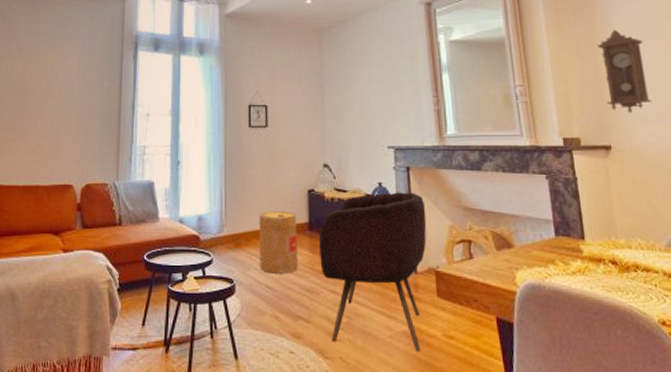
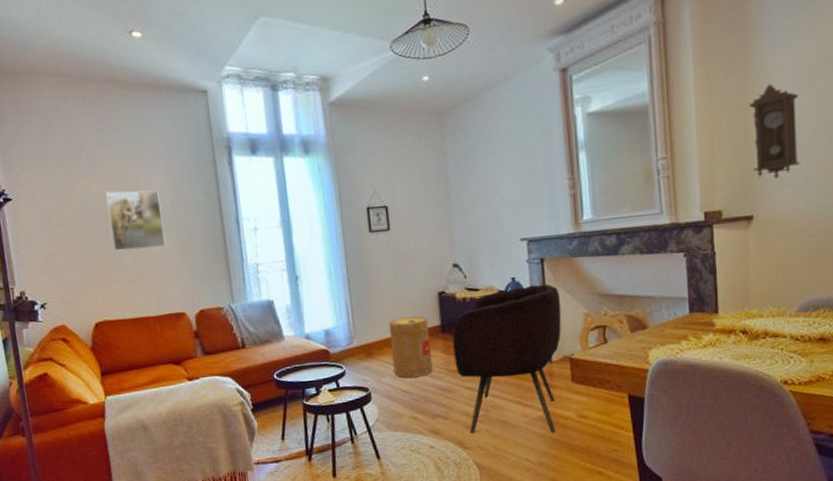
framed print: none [22,71,70,124] -> present [106,190,166,252]

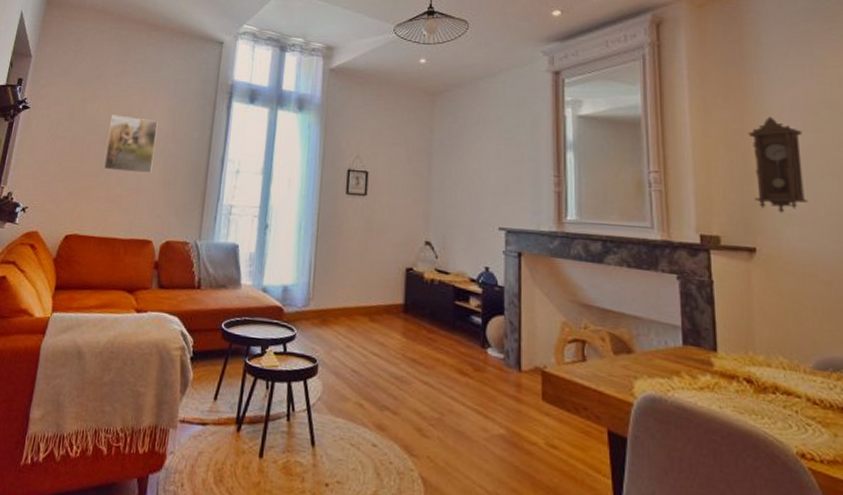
basket: present [389,316,433,378] -> none [346,287,391,359]
armchair: present [452,284,562,433] -> none [413,279,536,459]

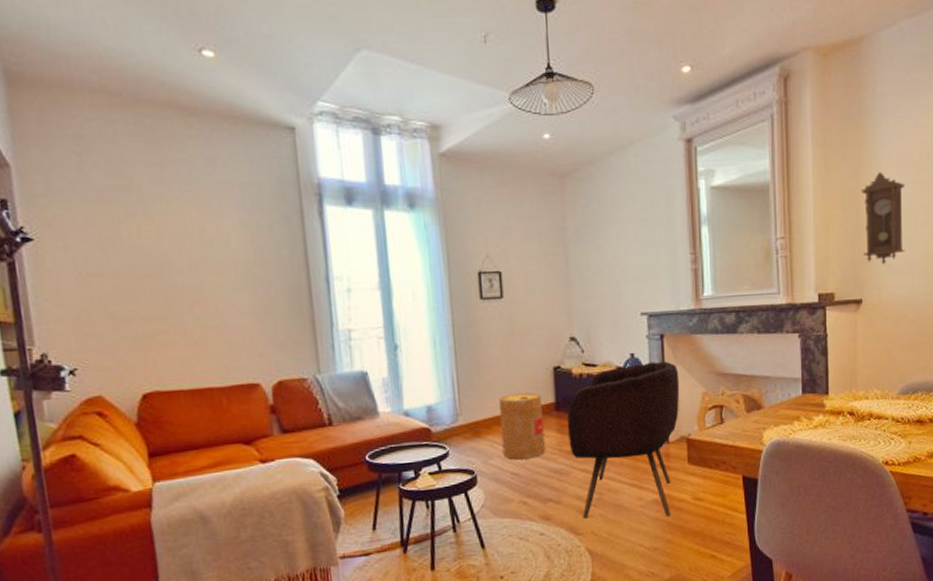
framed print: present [104,114,158,174] -> none [162,237,238,309]
basket: none [346,287,391,359] -> present [499,392,545,460]
armchair: none [413,279,536,459] -> present [567,361,680,519]

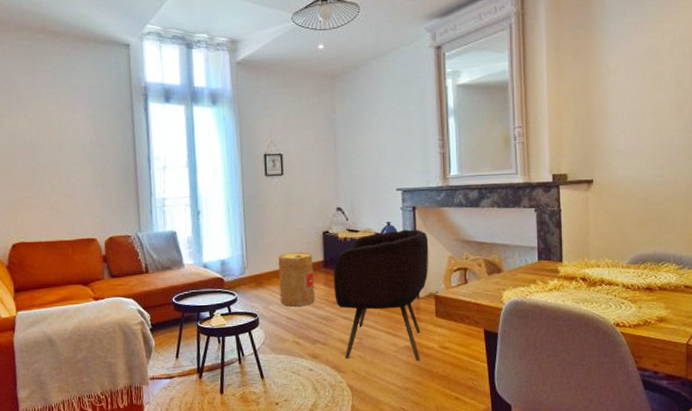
pendulum clock: present [861,171,905,264] -> none [591,70,633,150]

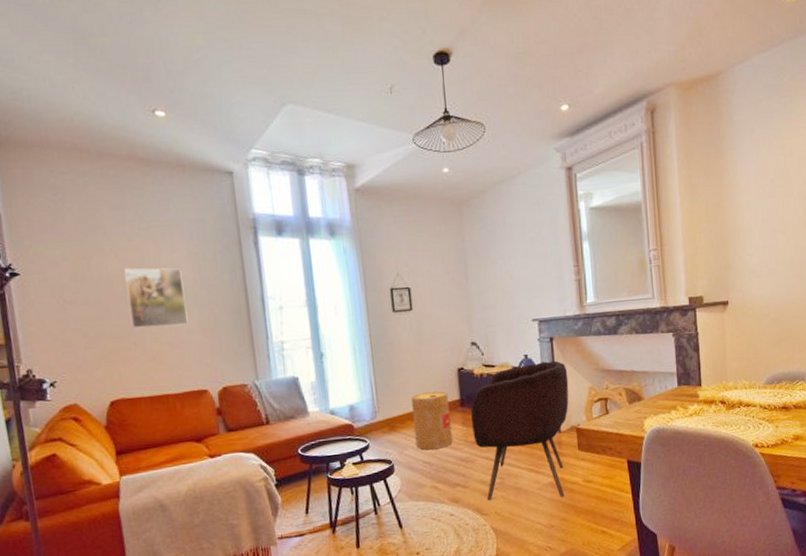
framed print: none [32,127,83,181] -> present [124,267,189,329]

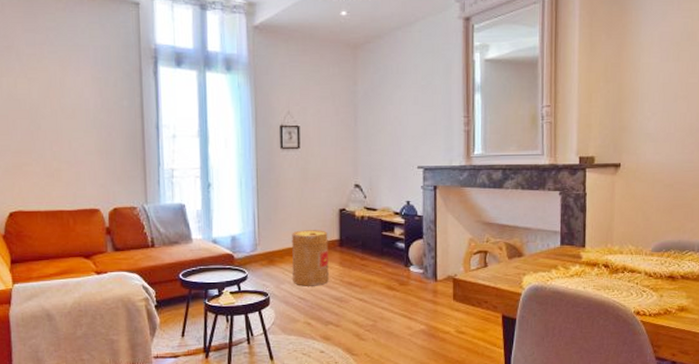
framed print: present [124,267,189,329] -> none [32,88,87,146]
armchair: present [471,360,569,500] -> none [349,209,449,345]

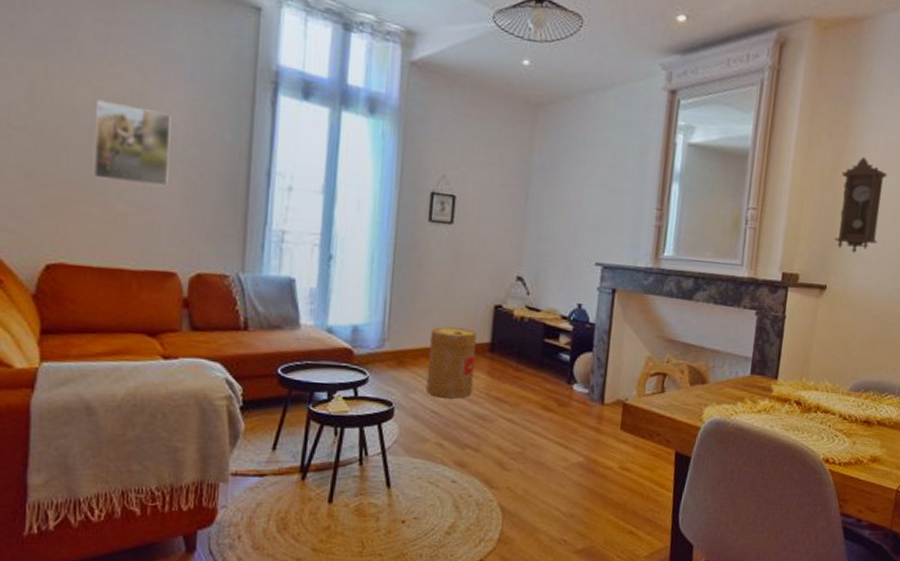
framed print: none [32,88,87,146] -> present [94,100,171,187]
pendulum clock: none [623,49,666,133] -> present [834,156,888,253]

